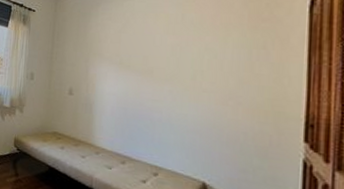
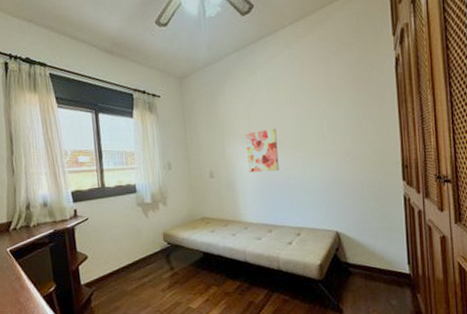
wall art: none [109,55,147,101] -> present [244,128,279,173]

